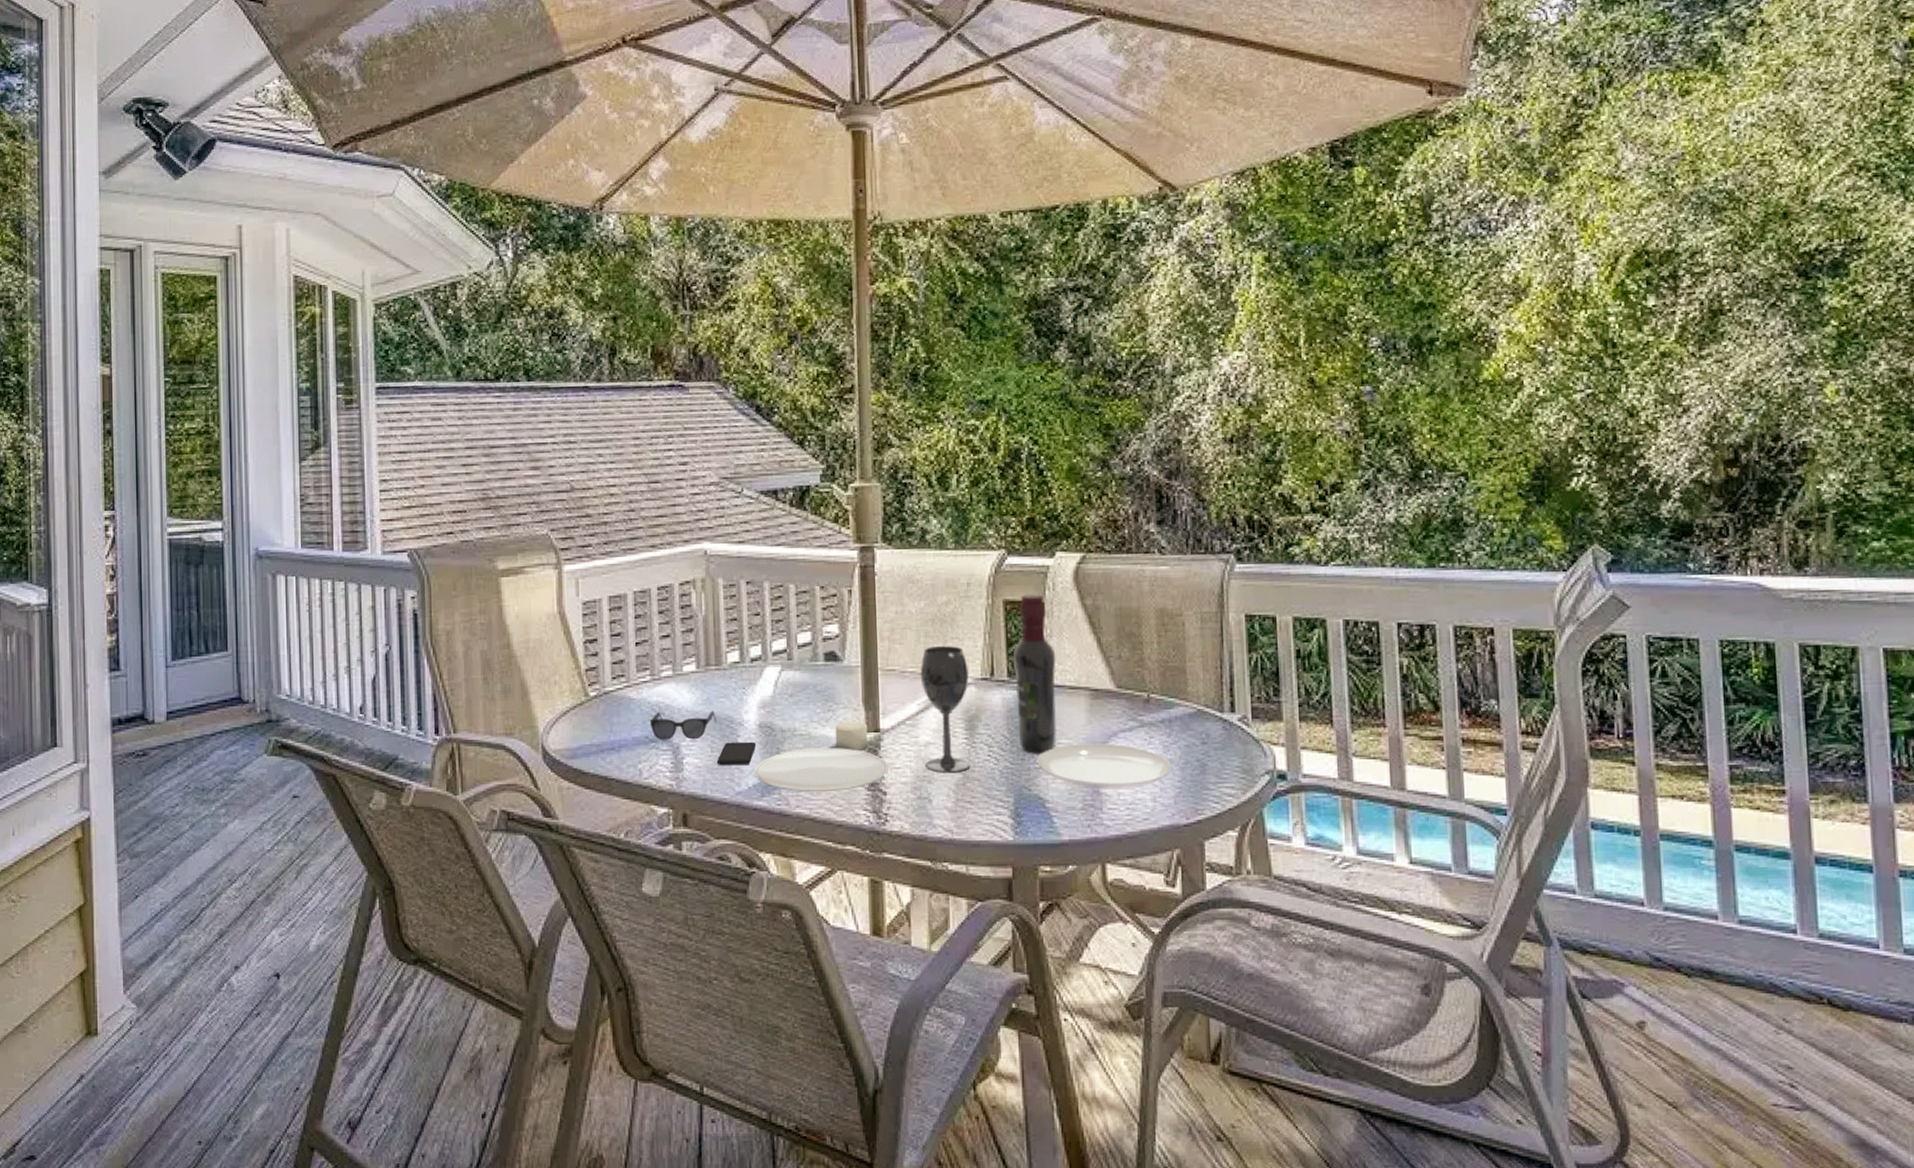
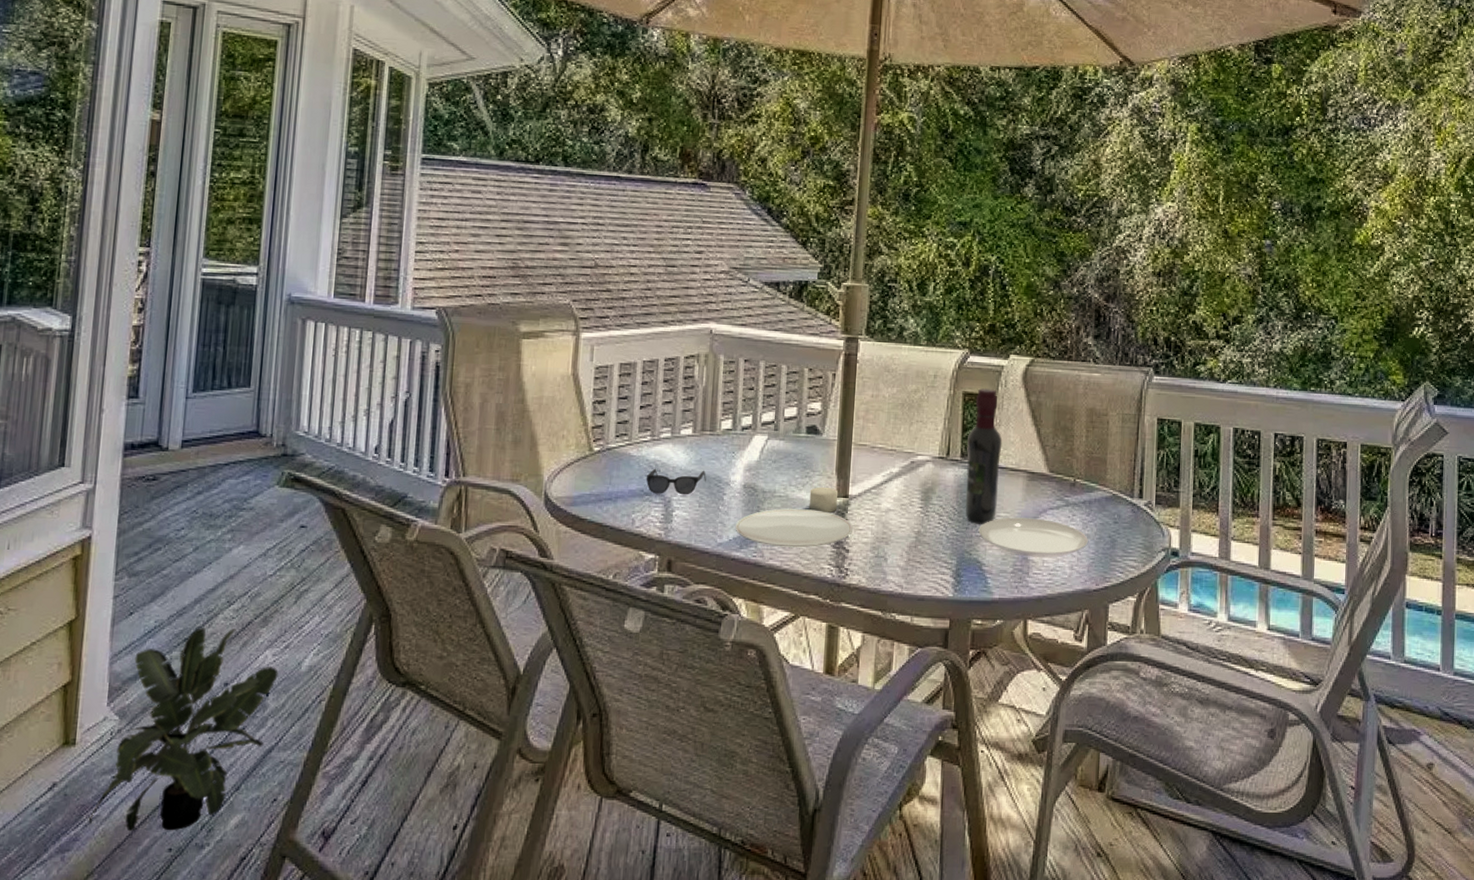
potted plant: none [118,908,287,1124] -> present [88,627,279,832]
mobile phone: present [716,741,757,765] -> none [703,499,740,519]
wine glass: present [920,646,970,773] -> none [885,427,929,537]

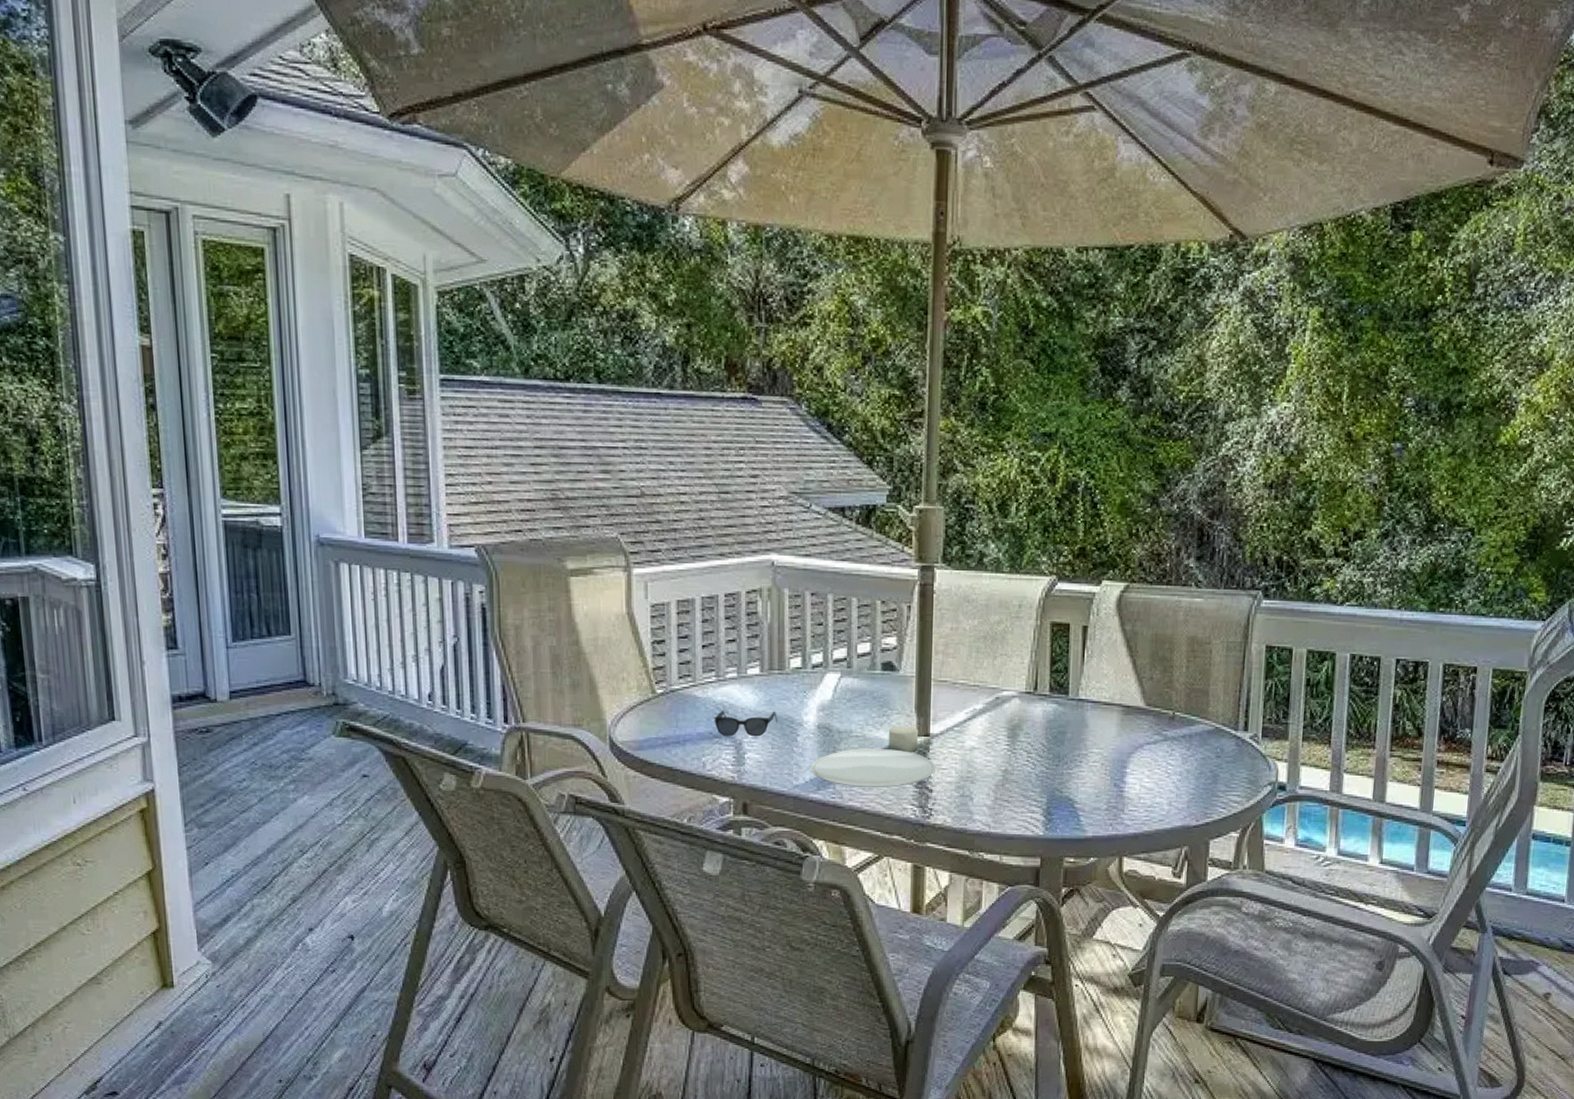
potted plant: present [88,627,279,832] -> none [198,875,361,1065]
wine bottle: present [965,388,1003,524] -> none [1055,617,1095,761]
plate: present [978,517,1088,558] -> none [1070,753,1188,794]

